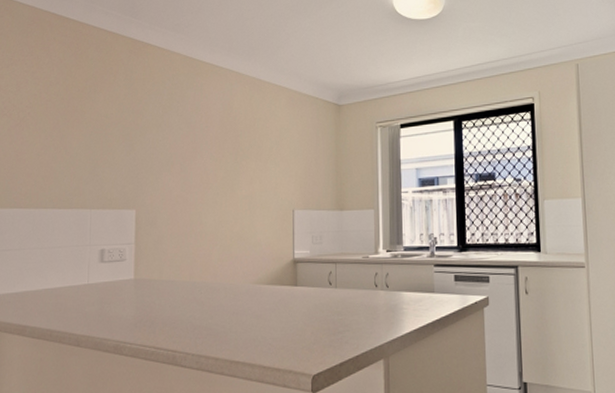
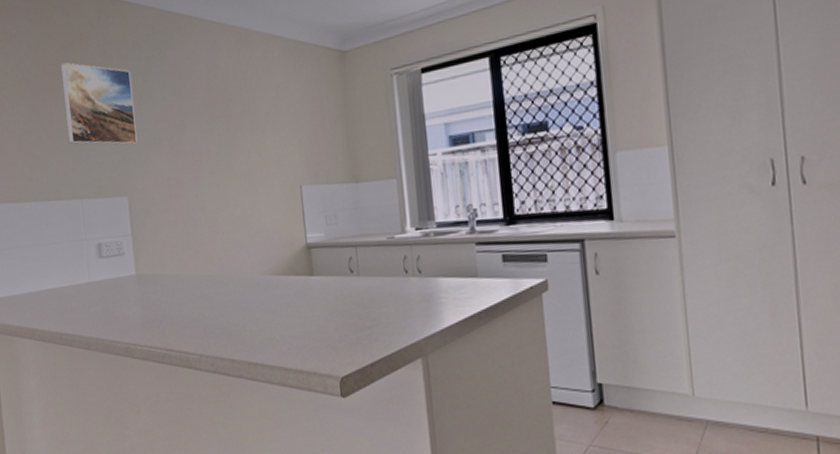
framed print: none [86,90,153,165] -> present [60,62,137,145]

